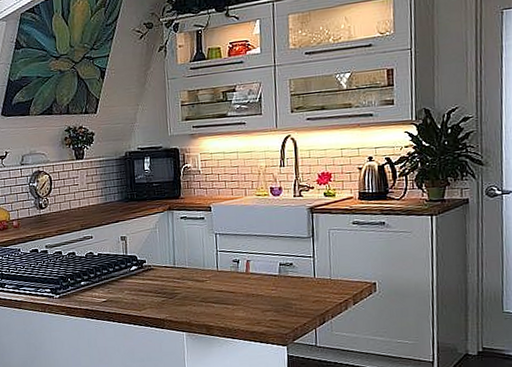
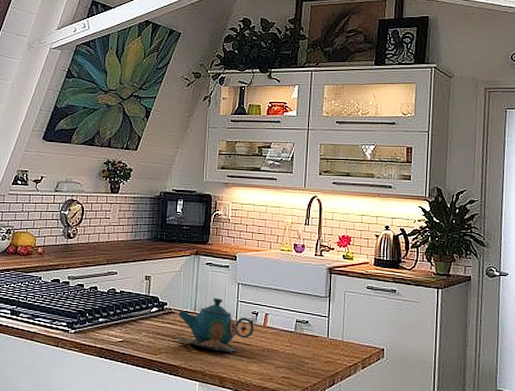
teapot: none [157,250,236,302] -> present [176,297,254,352]

